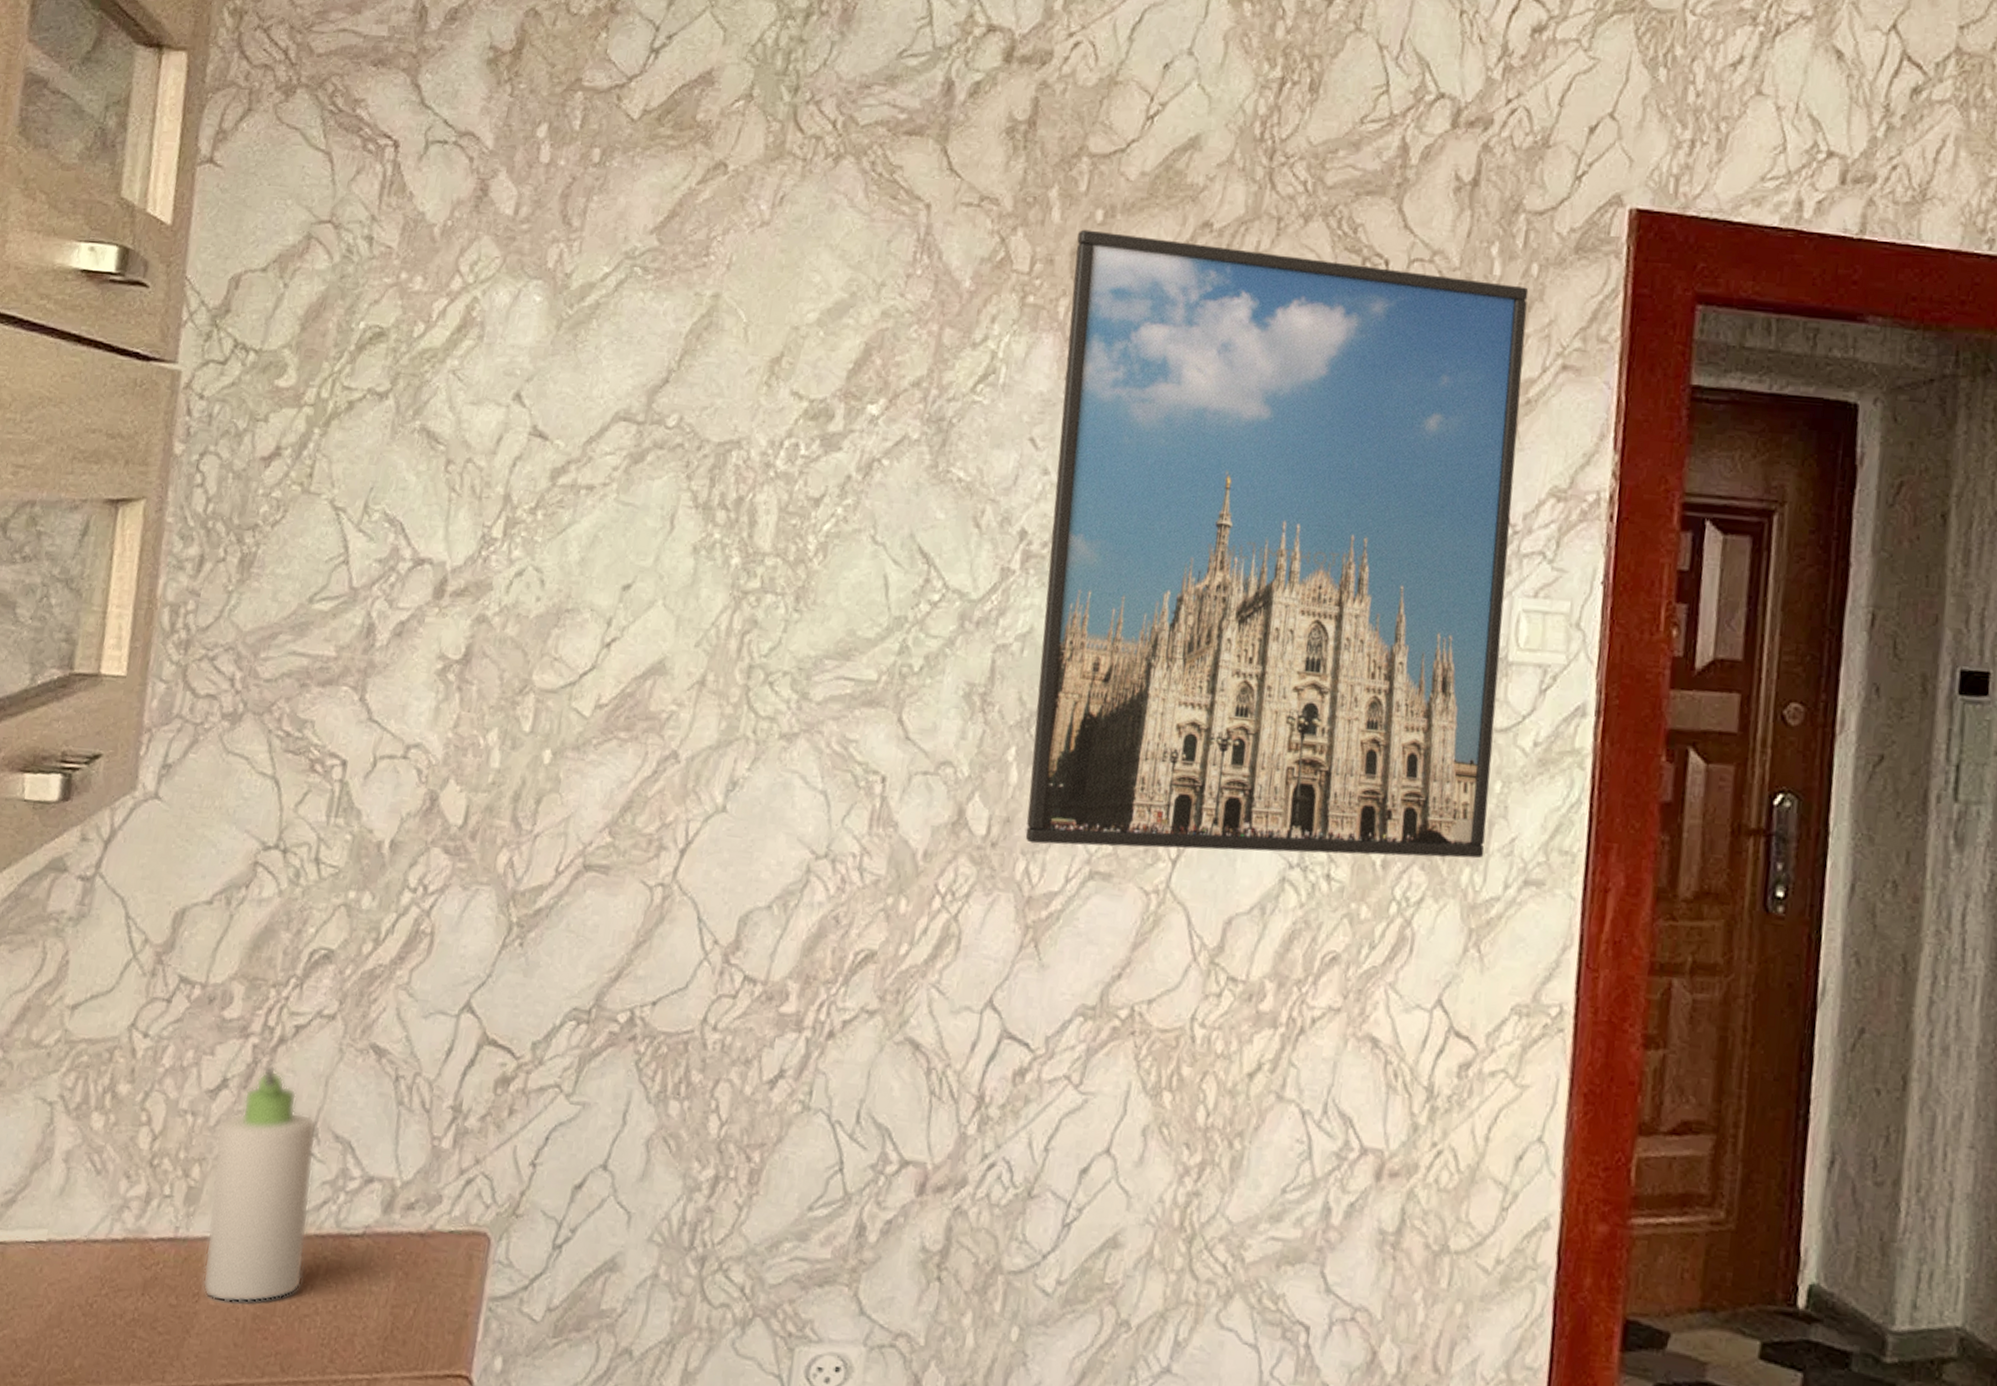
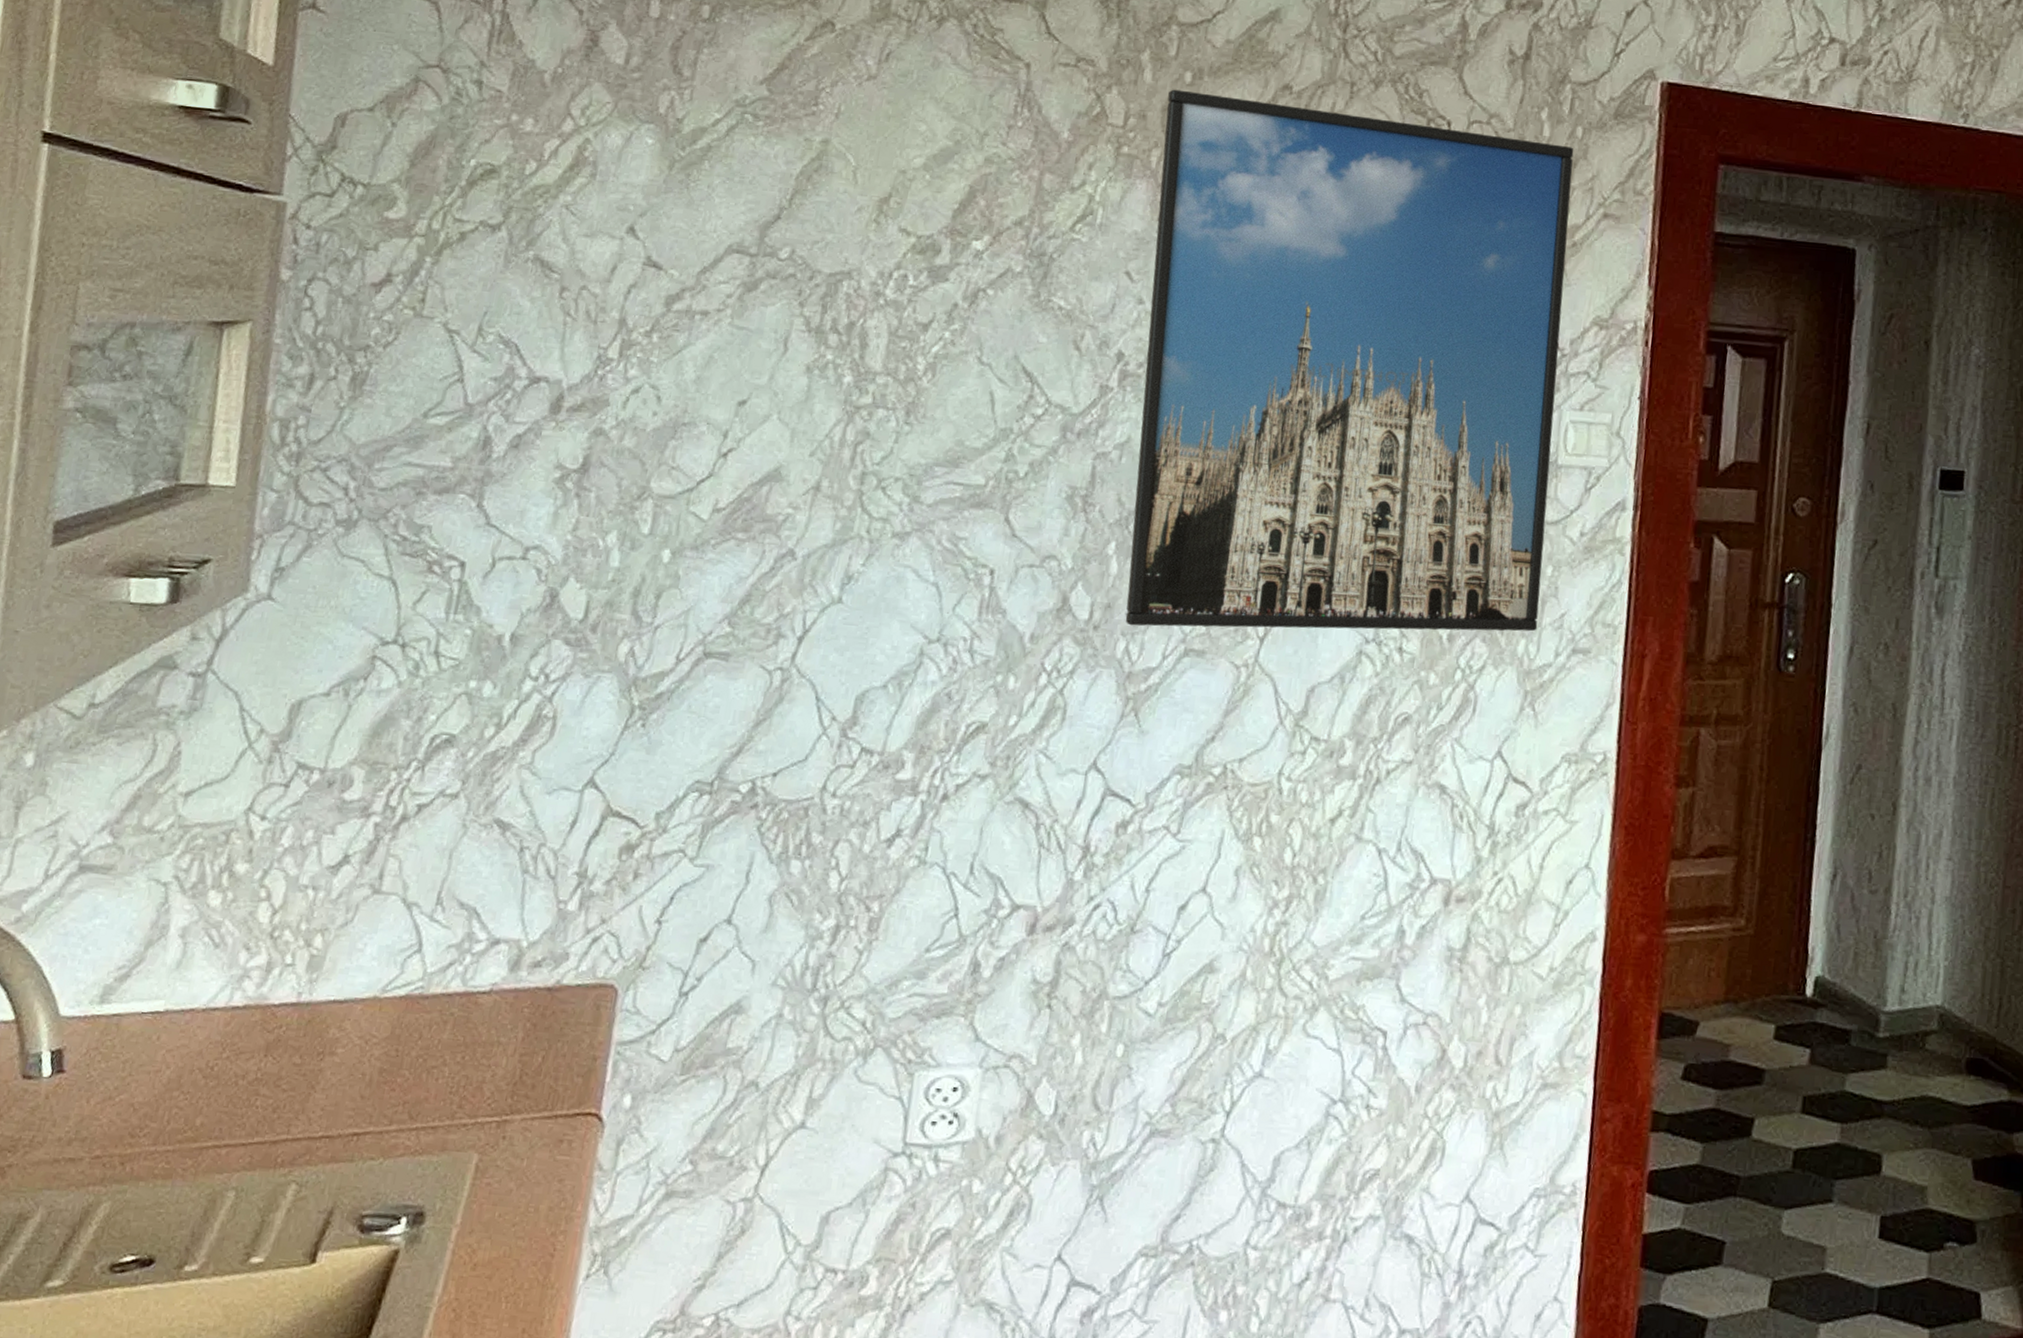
bottle: present [202,1062,317,1303] -> none [327,839,442,1059]

